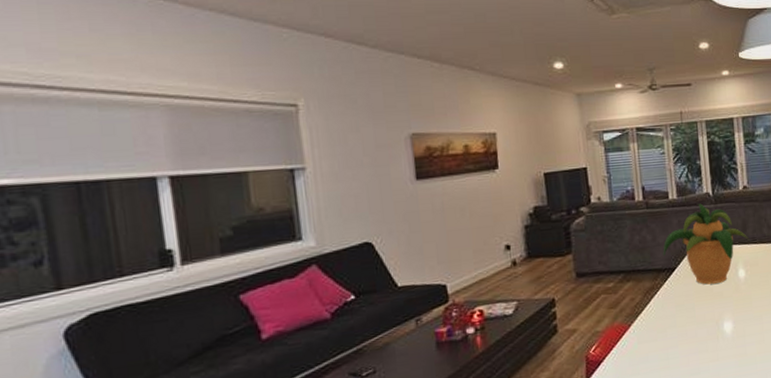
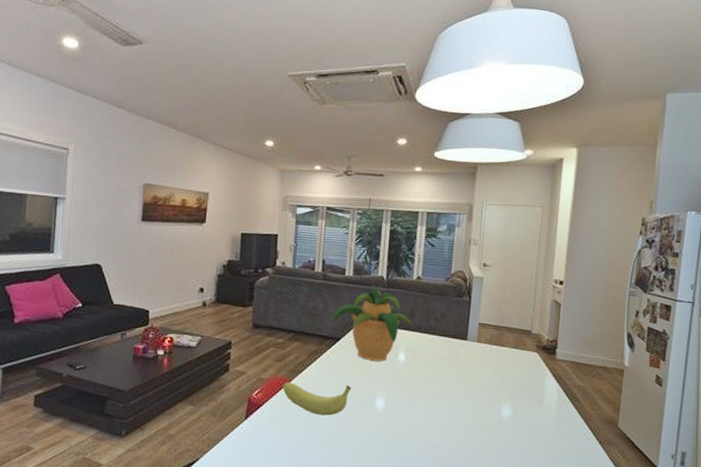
fruit: none [622,316,696,356] -> present [282,382,351,416]

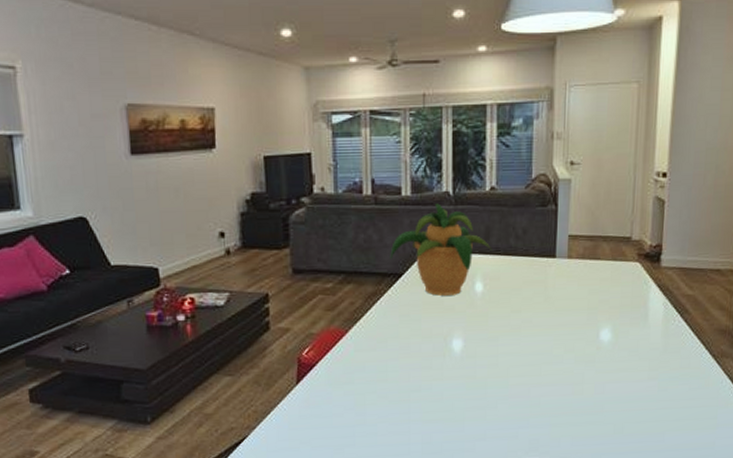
fruit: present [282,382,351,416] -> none [338,328,421,368]

